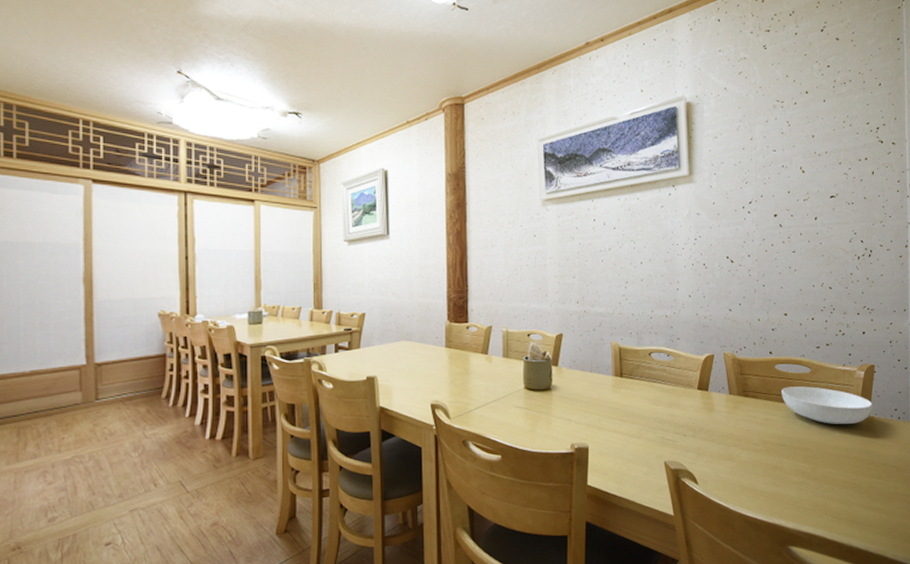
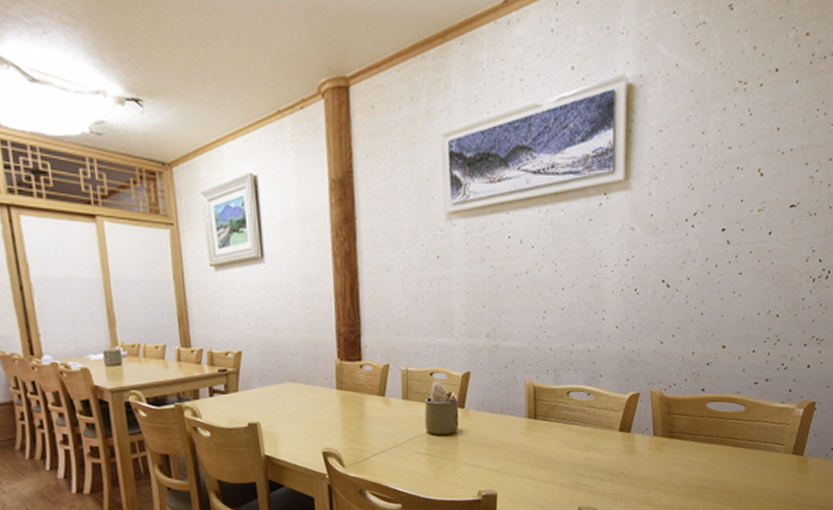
serving bowl: present [781,386,872,424] -> none [710,426,808,466]

